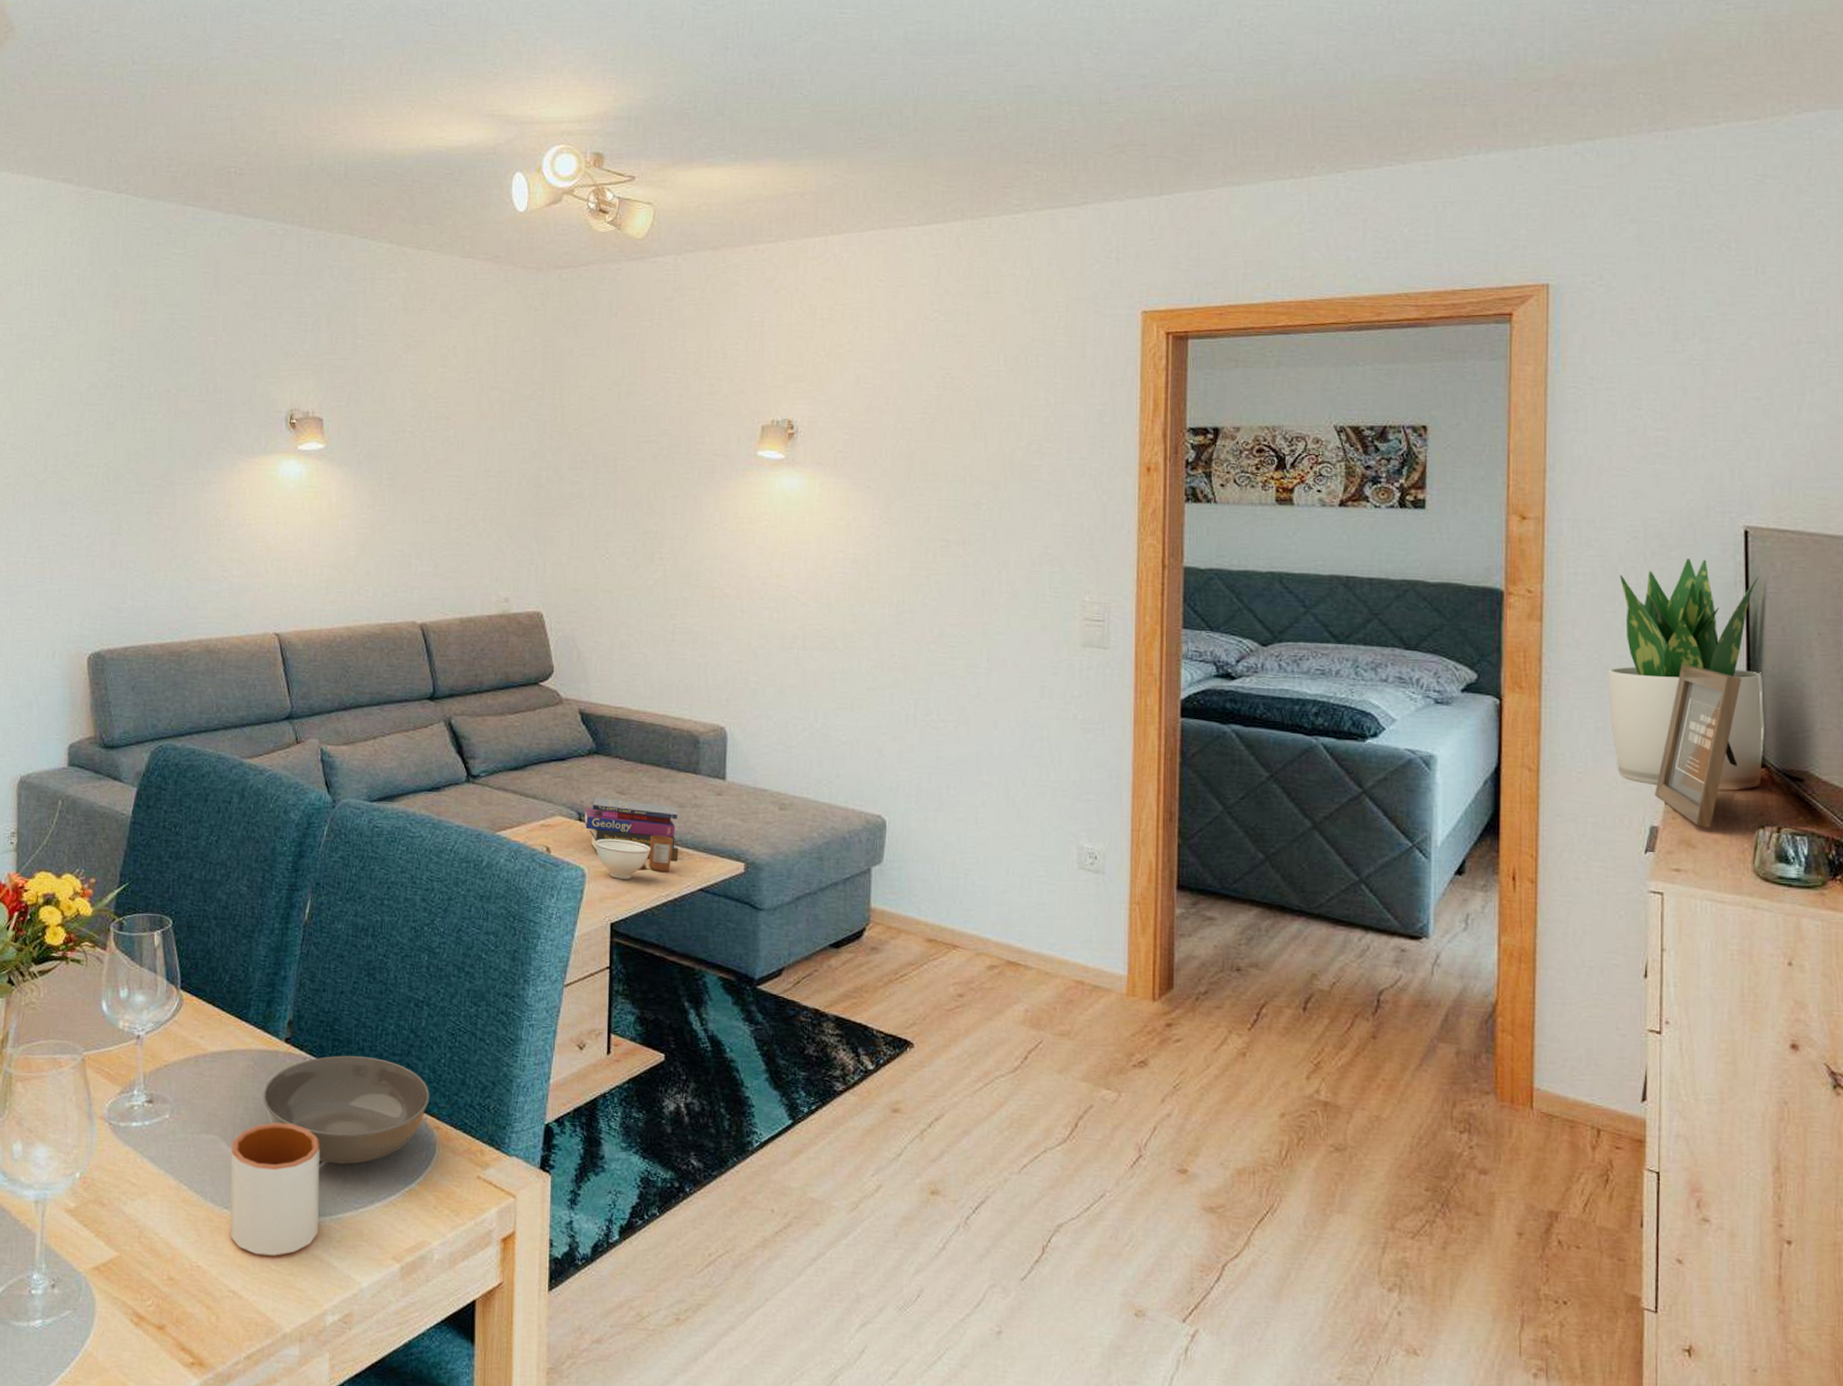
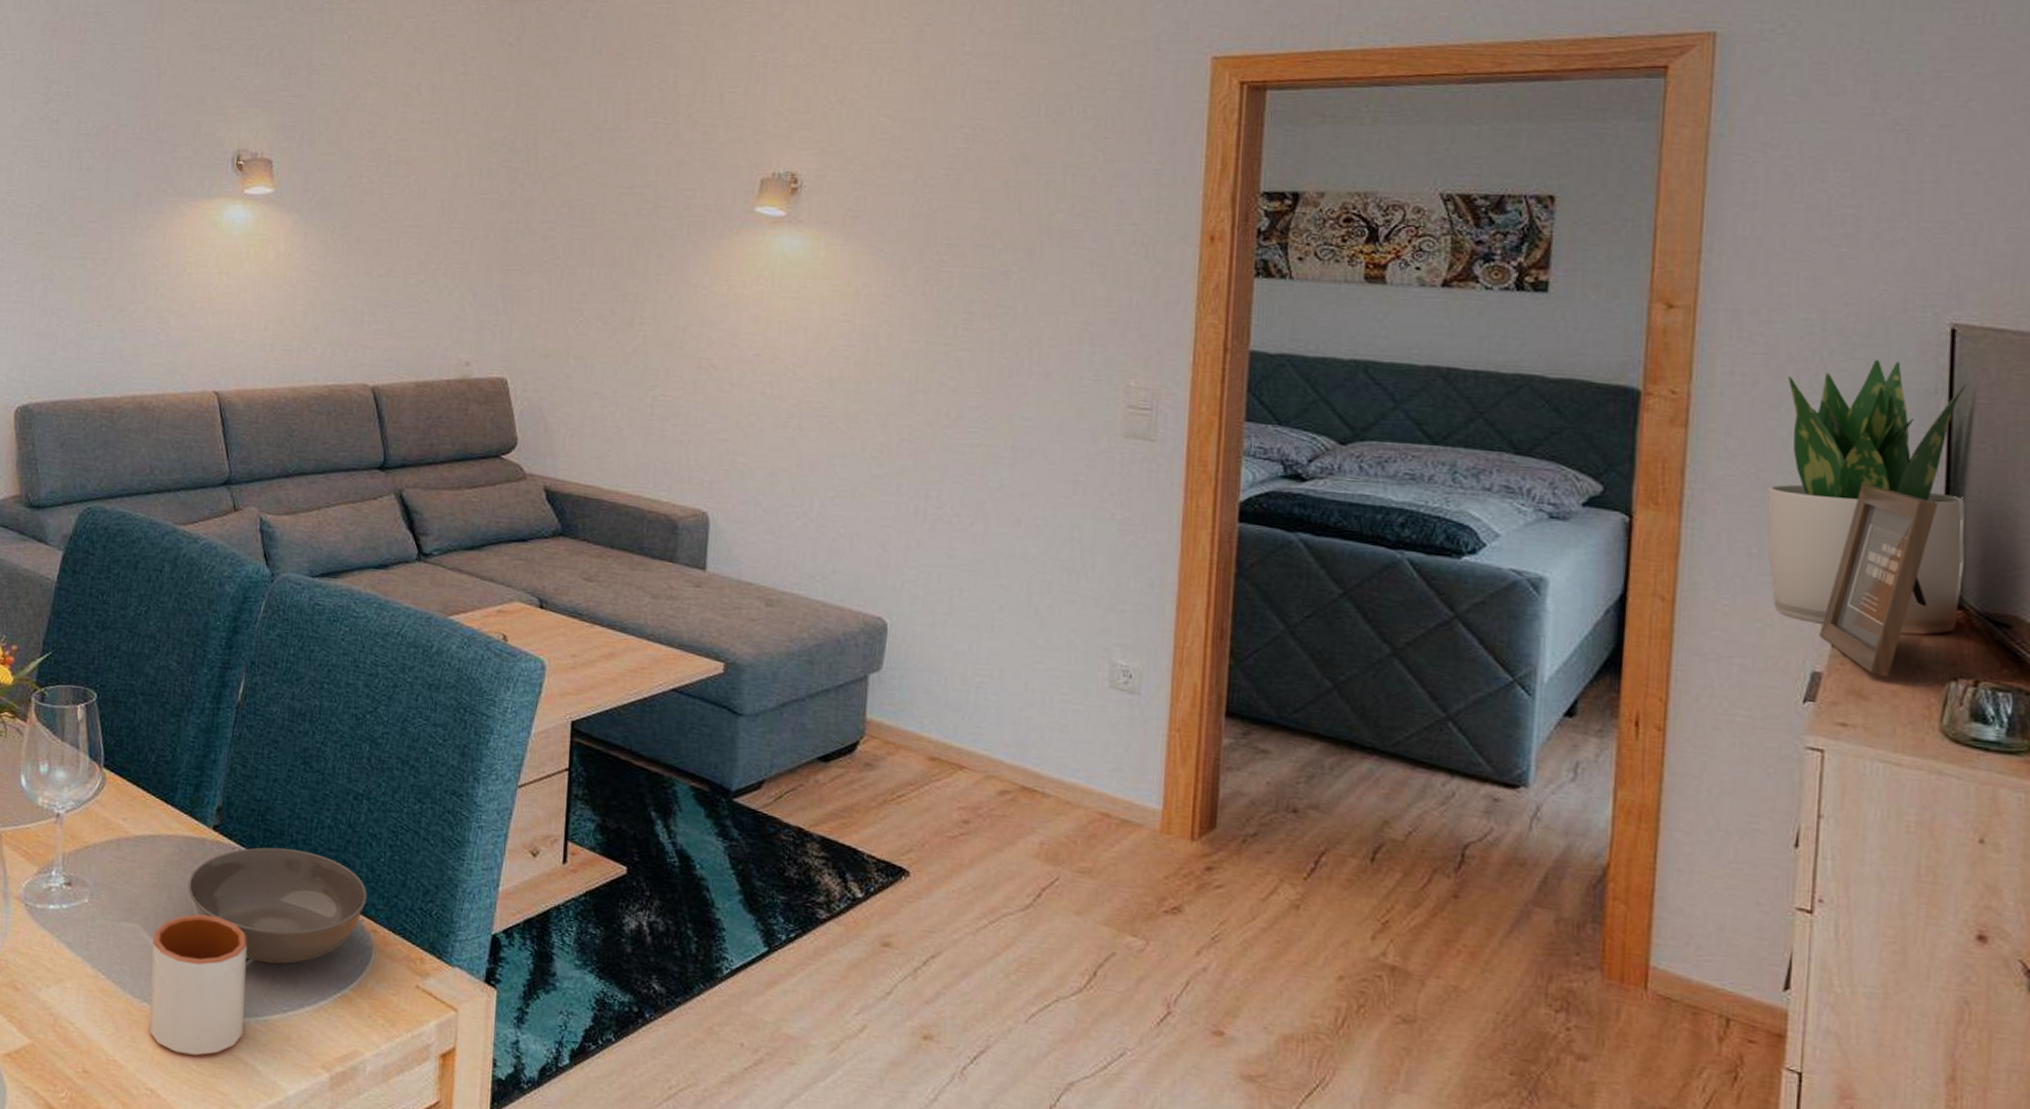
books: present [584,797,679,862] -> none [546,583,651,659]
bowl: present [594,838,651,879] -> none [556,628,619,675]
candle: present [639,834,674,872] -> none [605,627,646,668]

